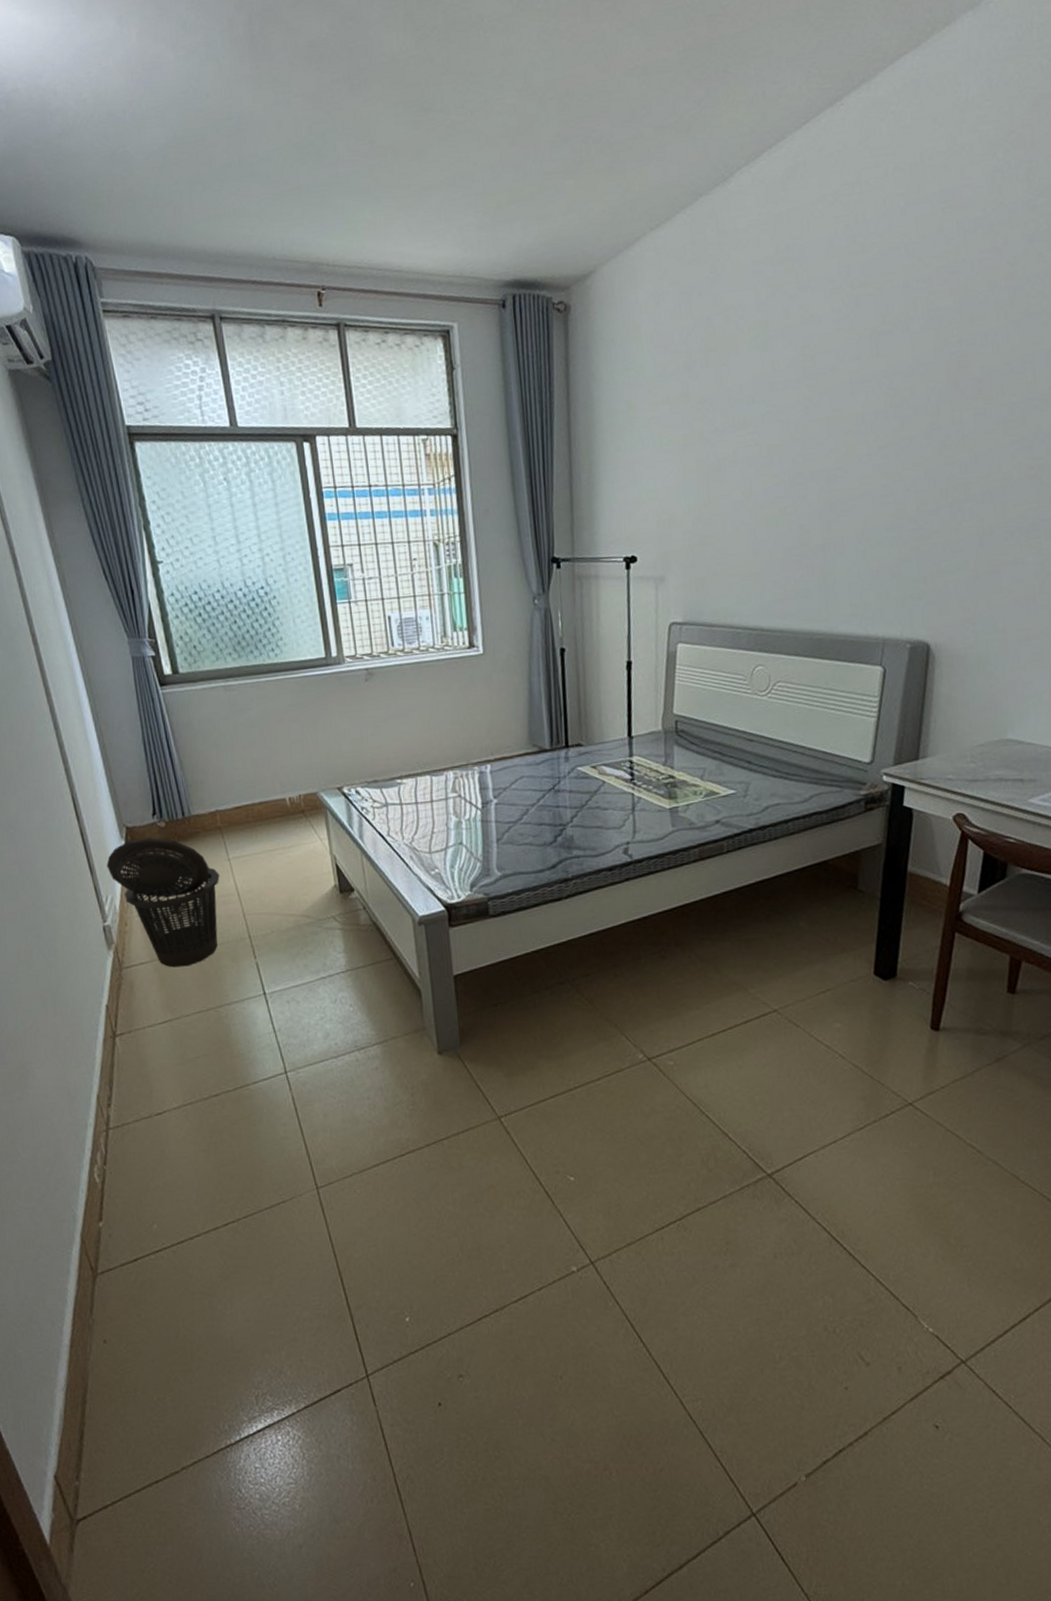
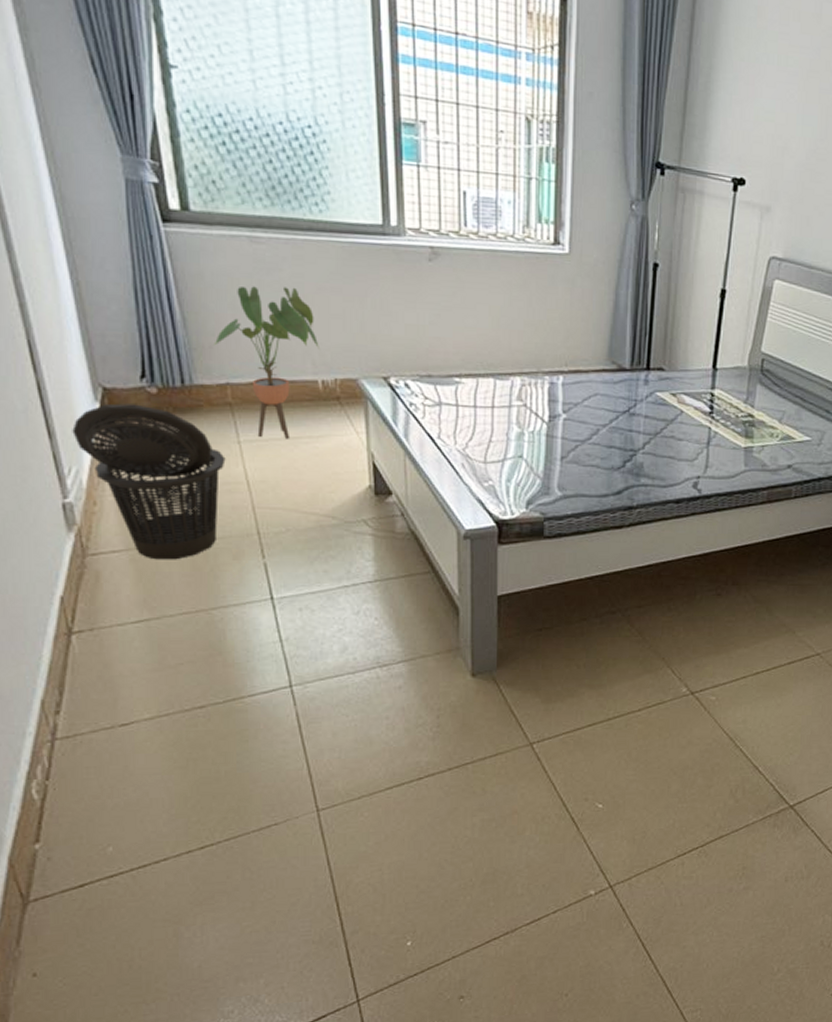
house plant: none [204,722,285,854] -> present [213,286,319,439]

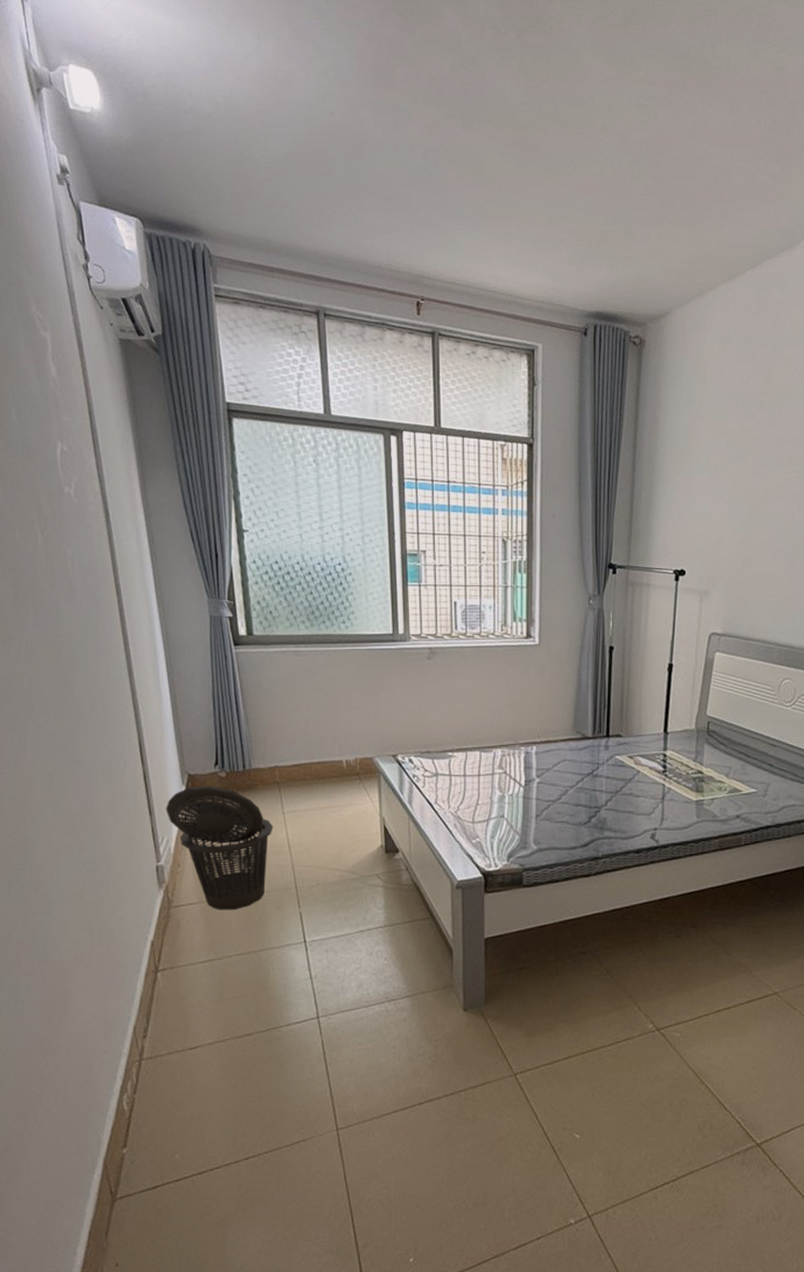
house plant: present [213,286,319,439] -> none [267,688,344,809]

